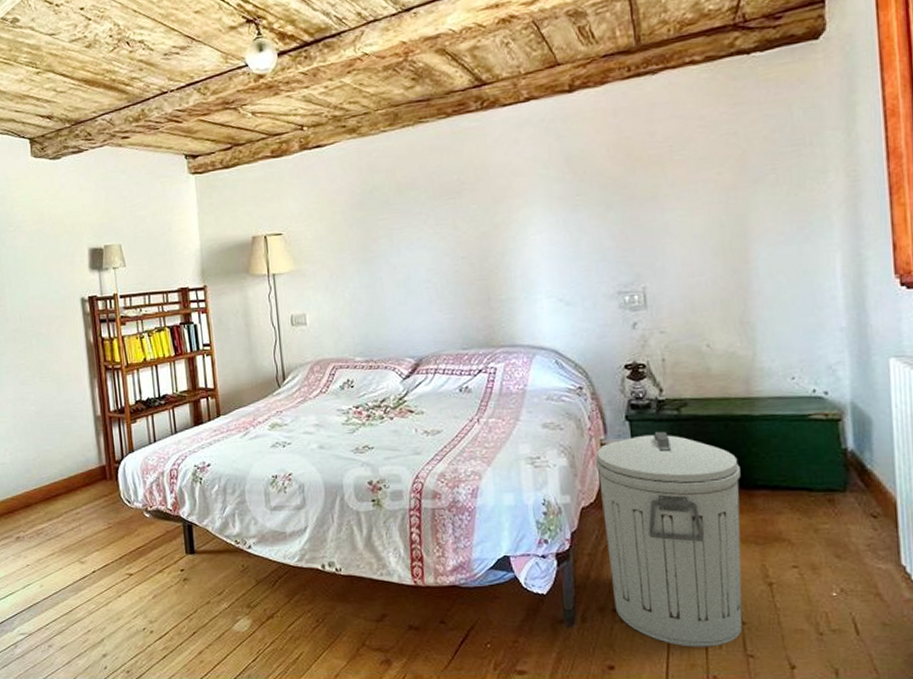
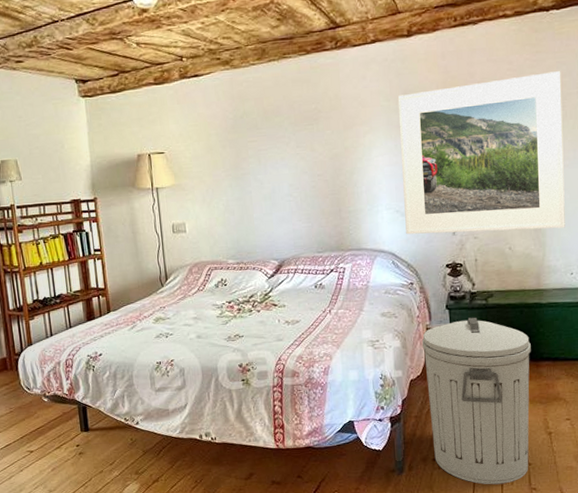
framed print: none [558,126,782,328] -> present [397,71,565,235]

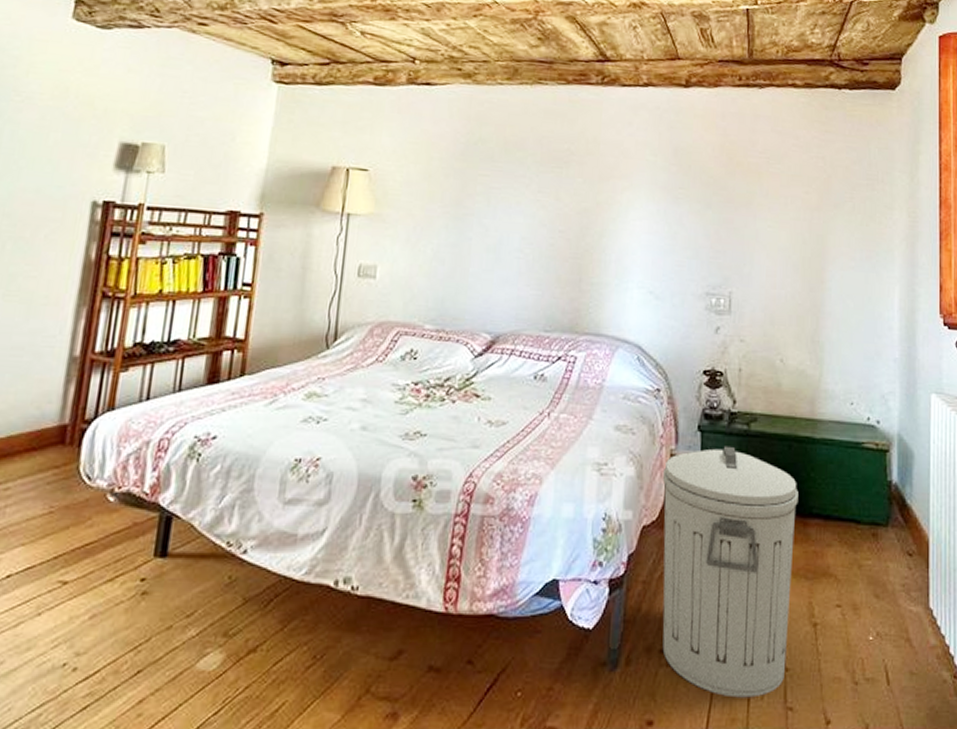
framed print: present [397,71,565,235] -> none [658,151,851,344]

